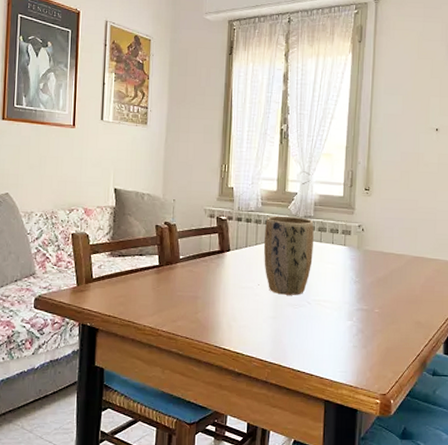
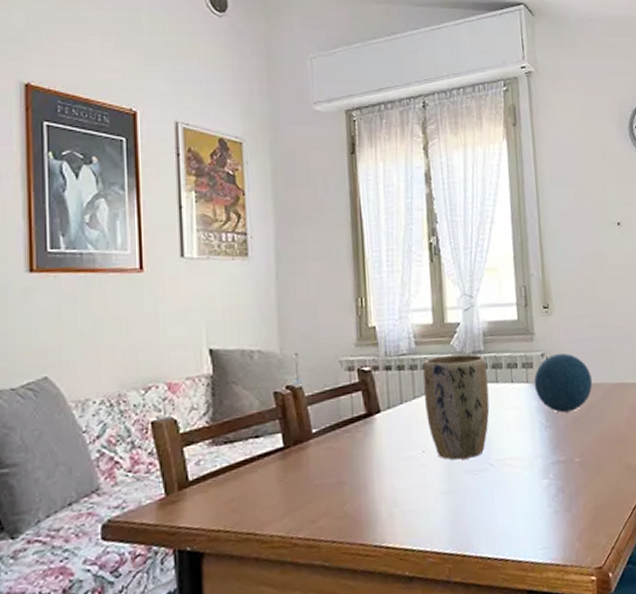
decorative orb: none [350,226,397,273] -> present [534,352,592,413]

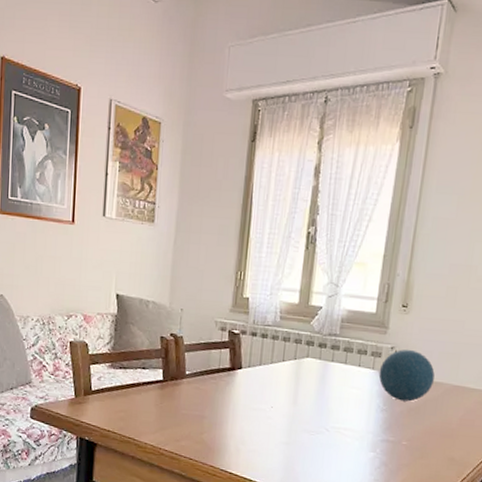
plant pot: present [423,353,490,460] -> none [279,332,339,421]

